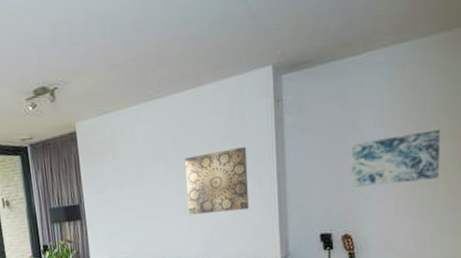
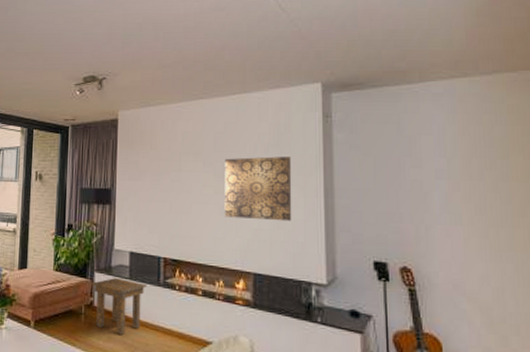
wall art: present [351,129,441,188] -> none [408,168,517,222]

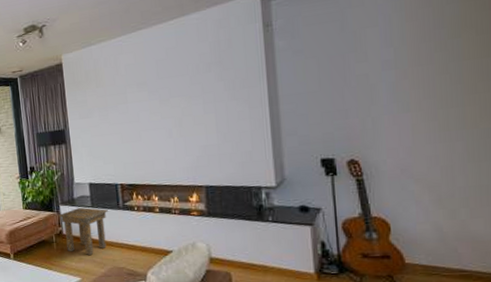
wall art: present [224,156,292,222] -> none [168,72,239,139]

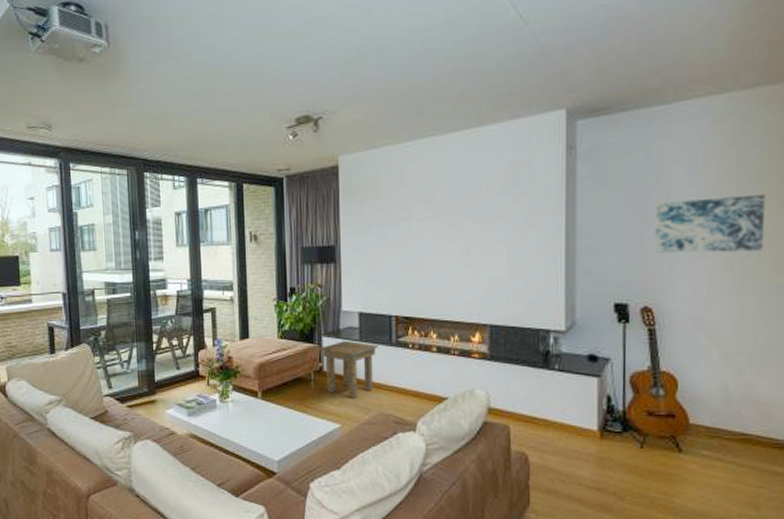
wall art: none [354,46,468,111] -> present [655,194,766,254]

